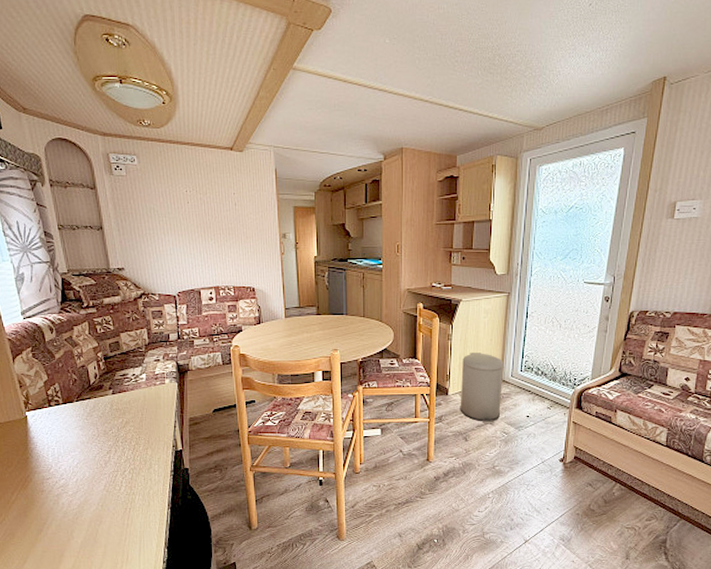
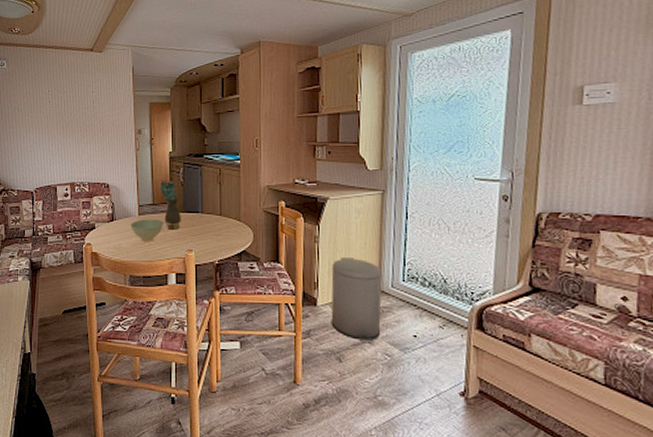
bowl: none [278,321,309,343] -> present [131,219,163,242]
vase: none [305,283,326,331] -> present [159,180,181,230]

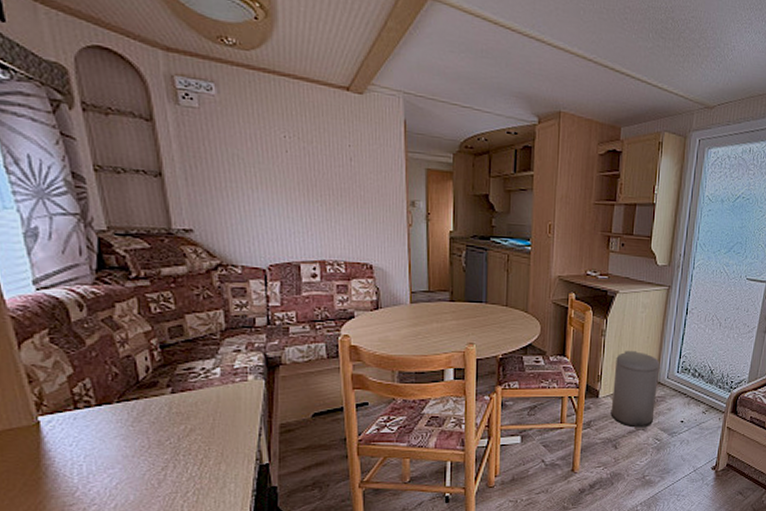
bowl: present [131,219,163,242] -> none [400,308,440,335]
vase: present [159,180,181,230] -> none [436,263,462,321]

